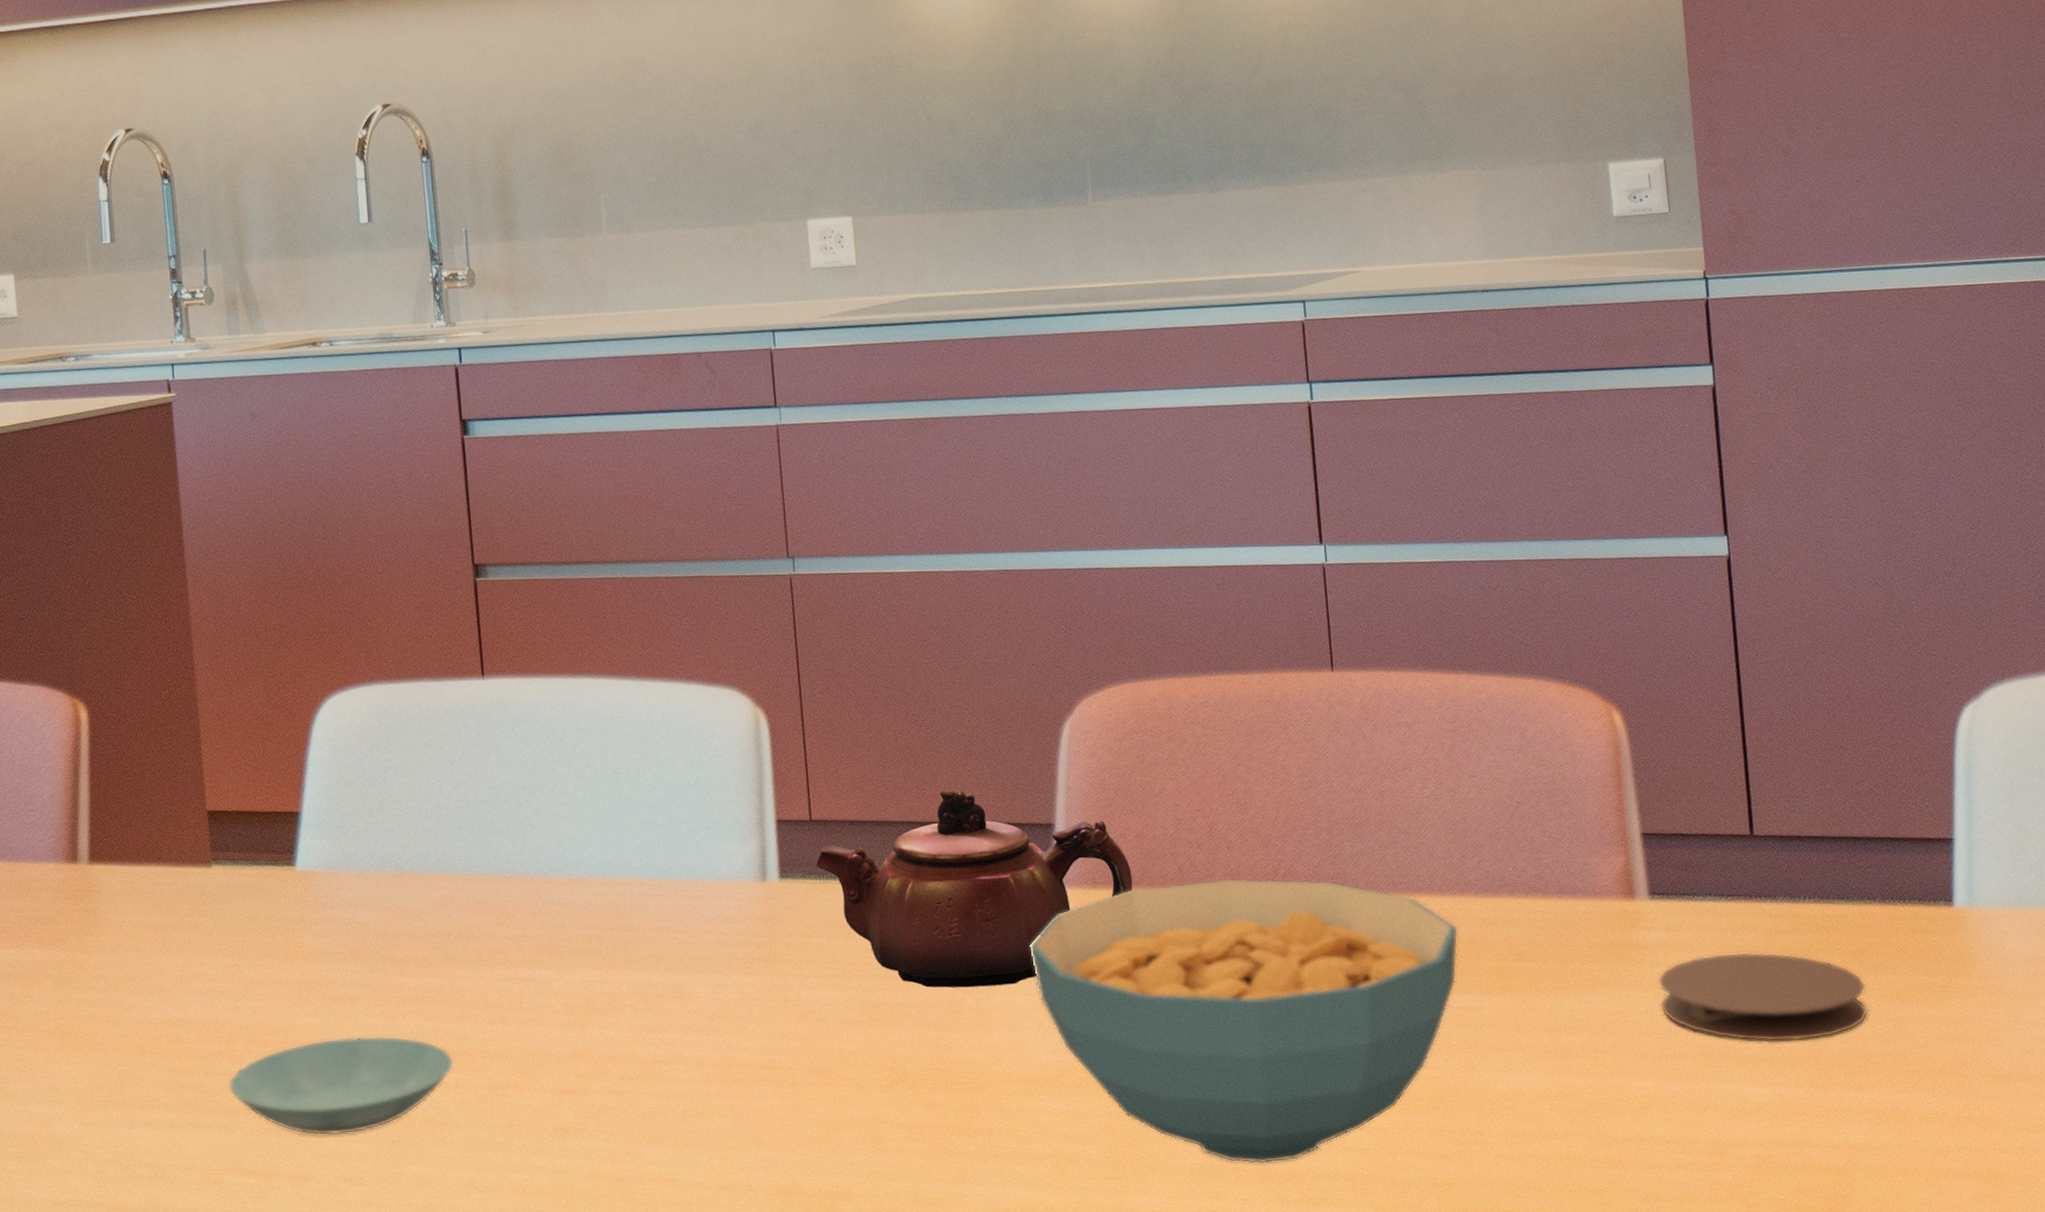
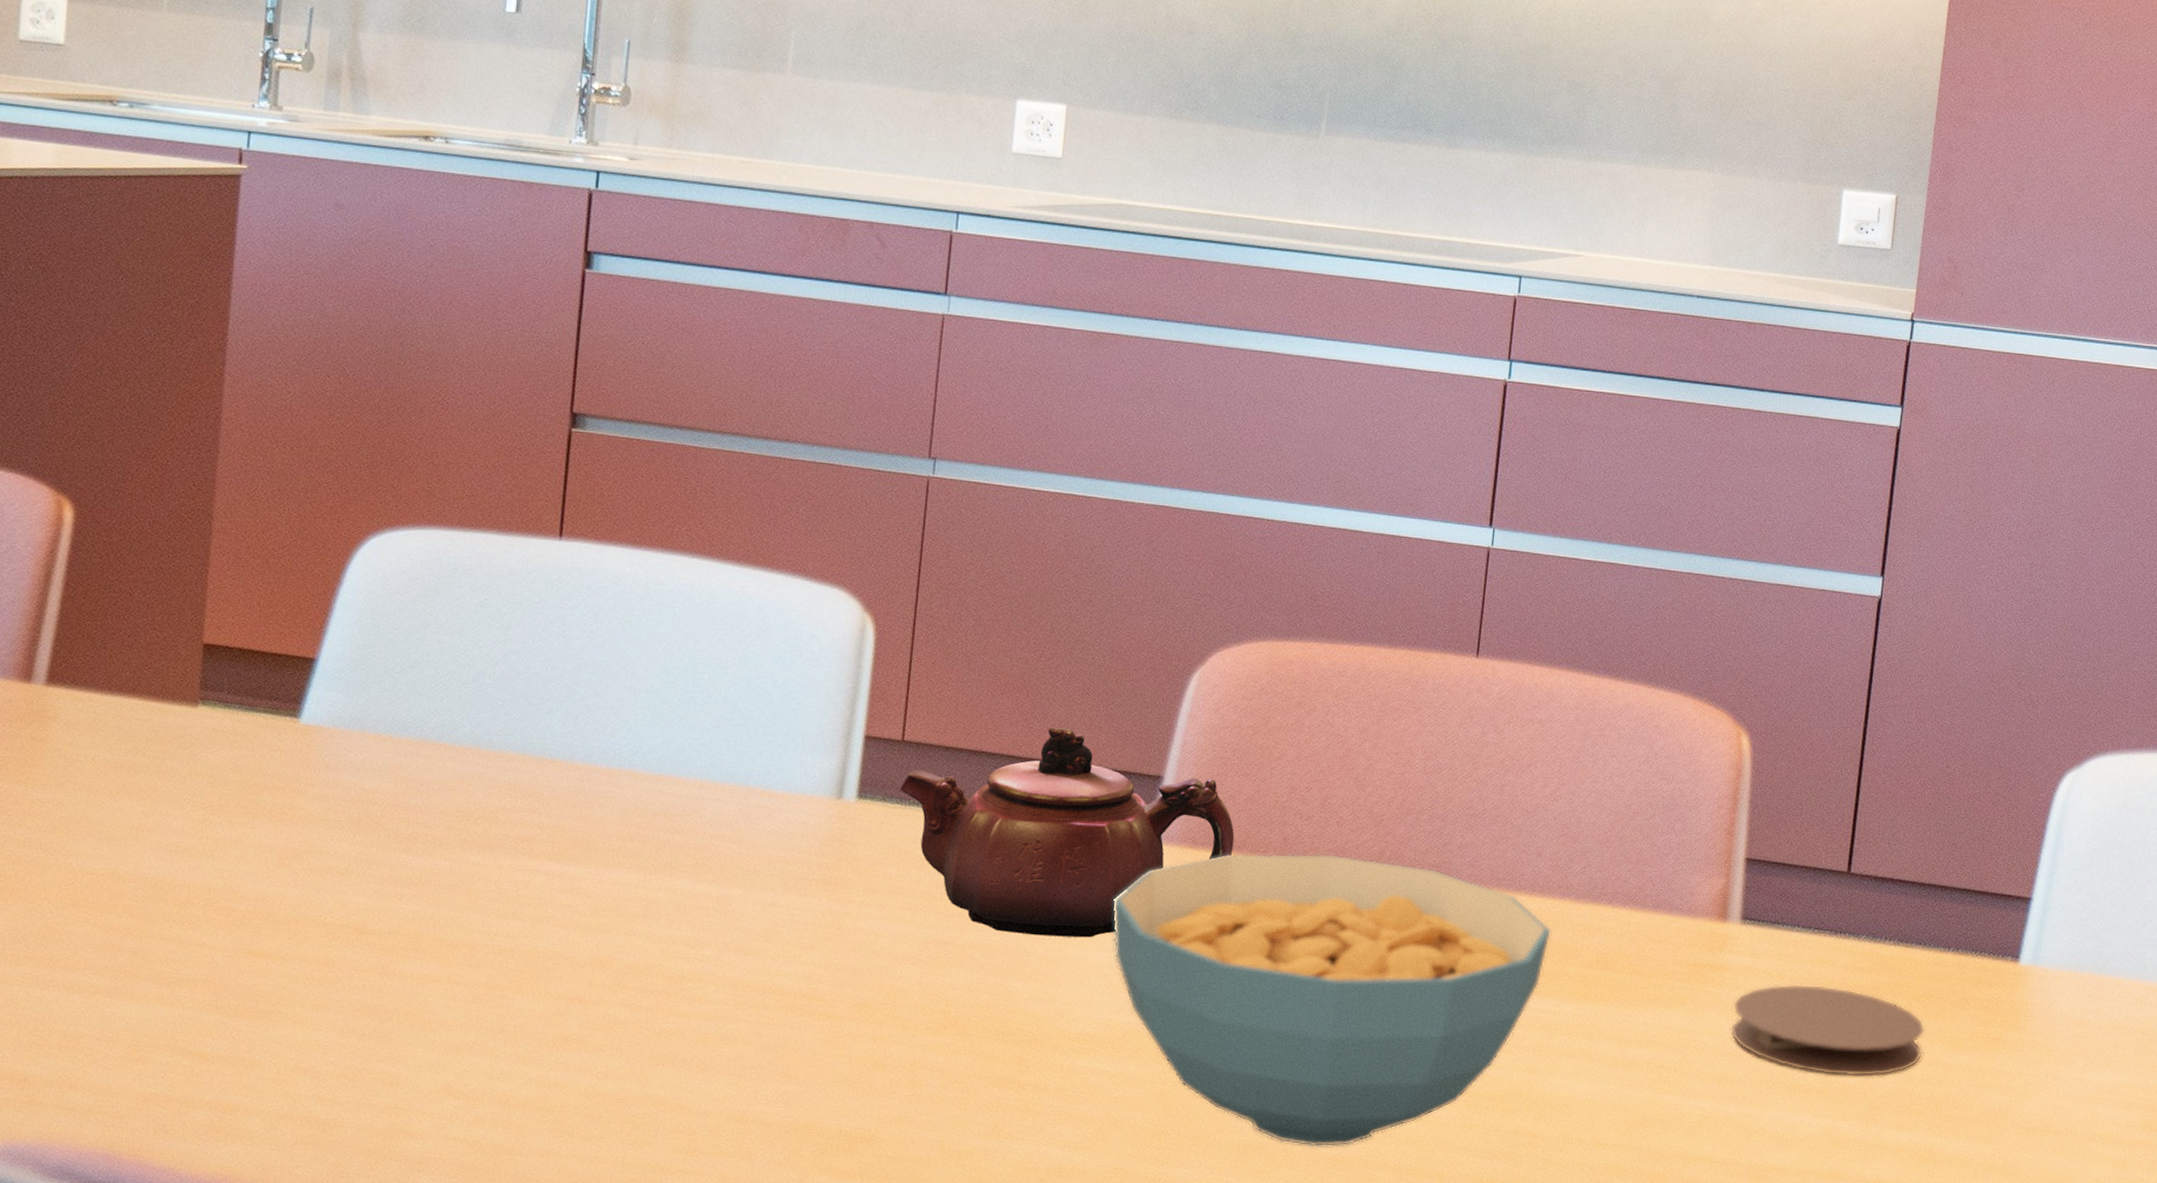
saucer: present [228,1035,455,1136] -> none [174,913,451,1022]

